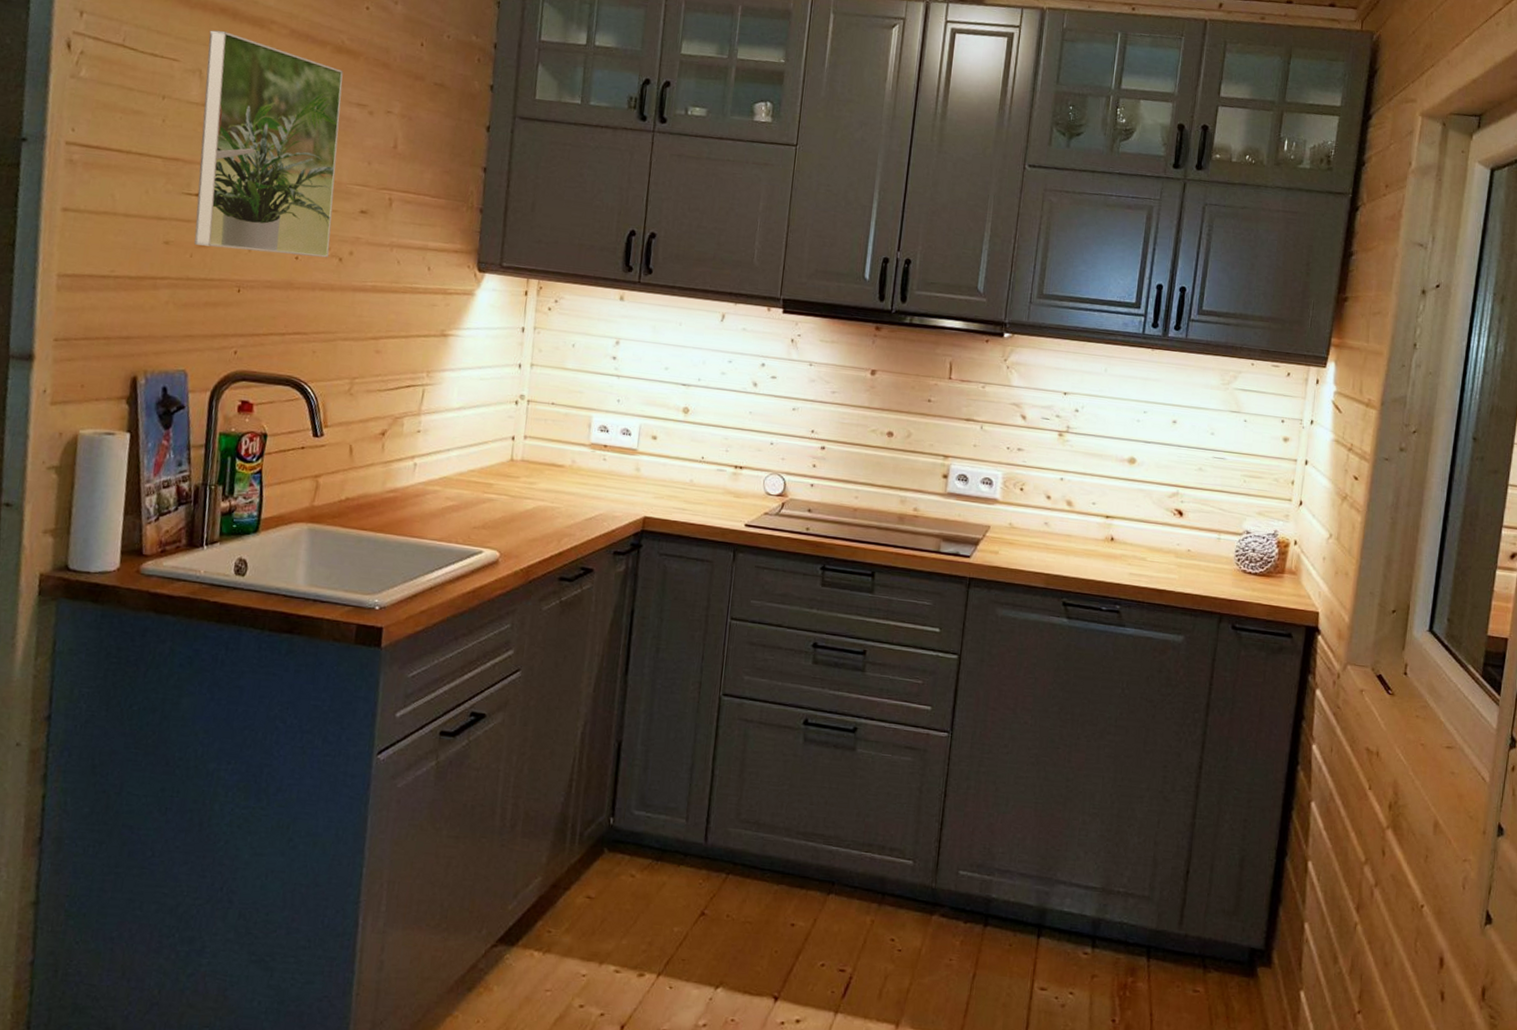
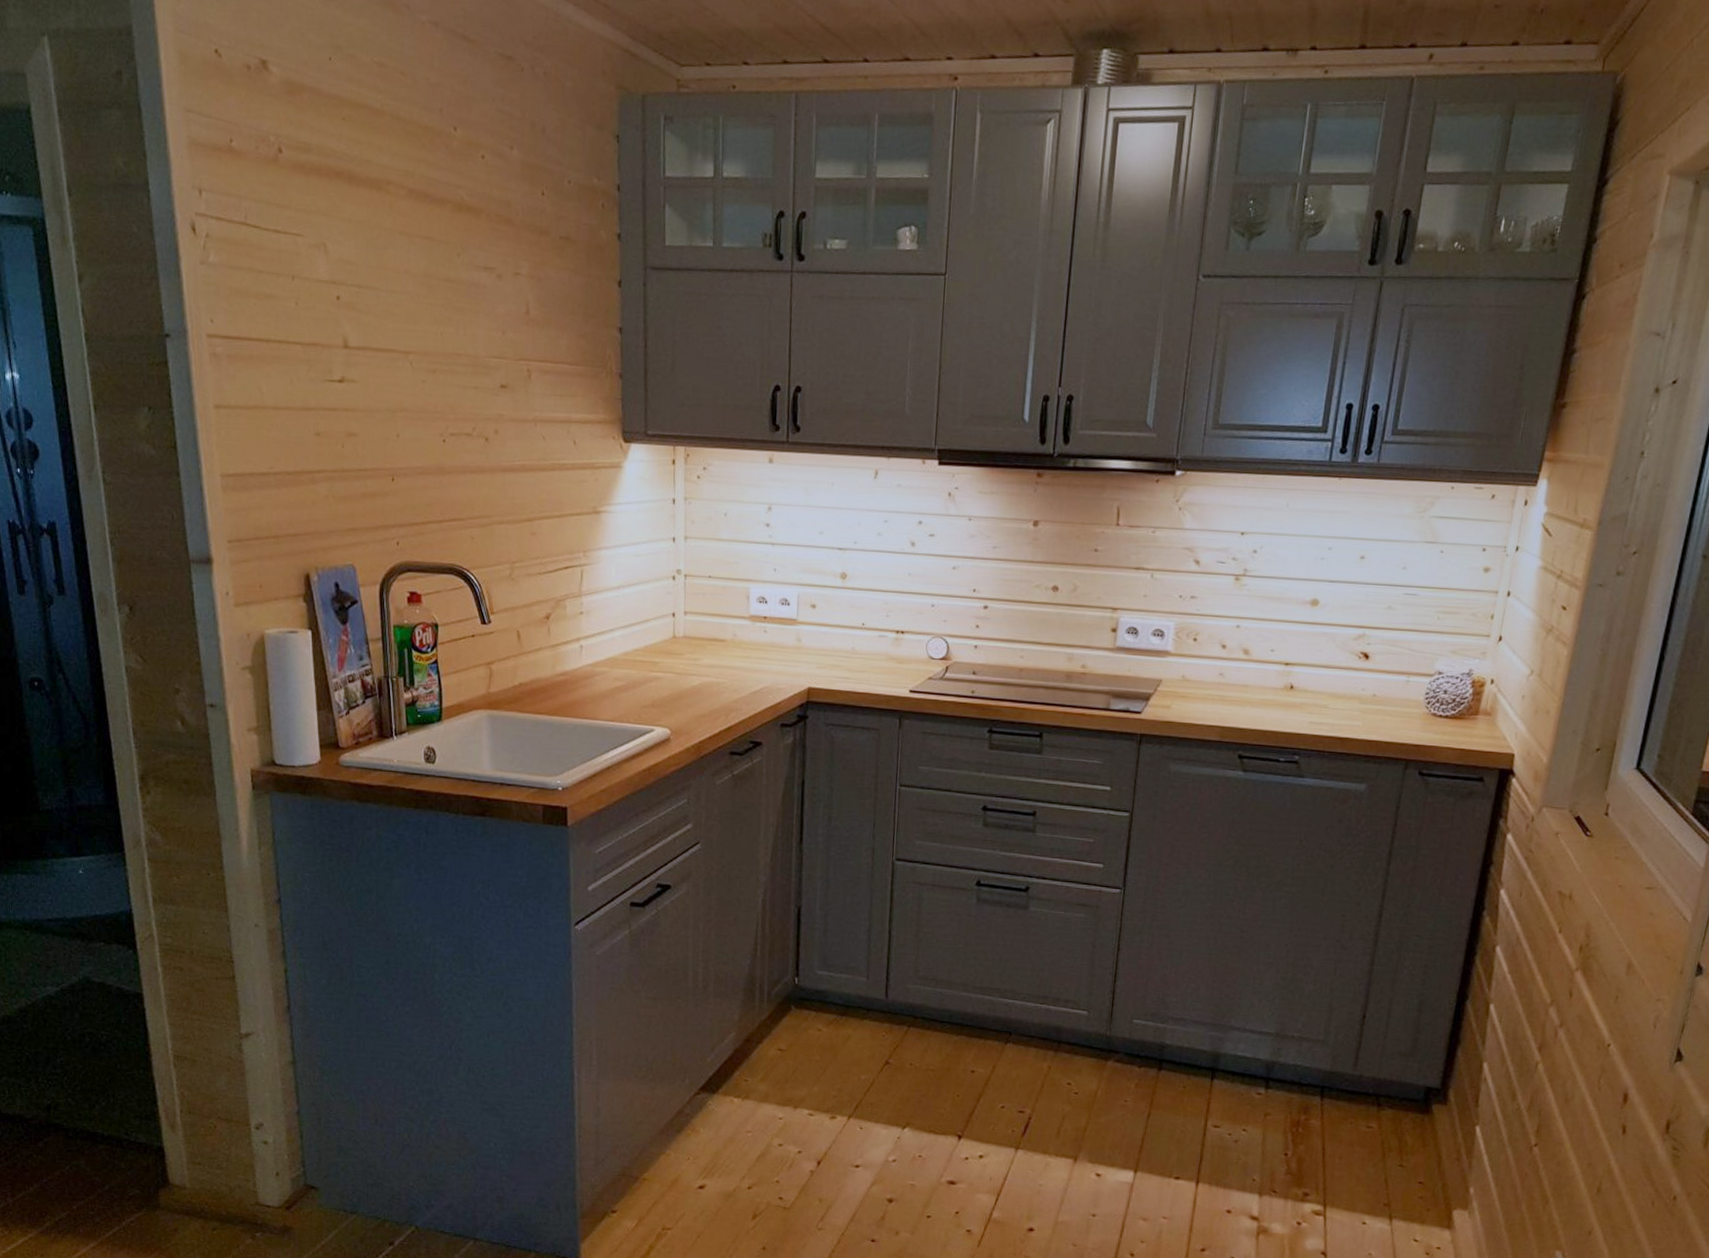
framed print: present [194,30,344,258] -> none [328,198,475,439]

